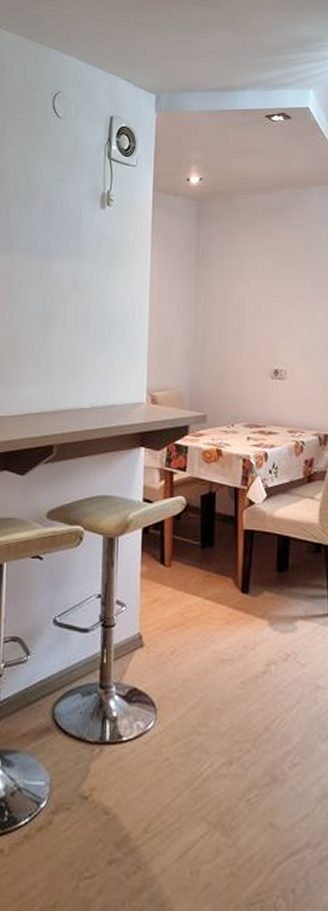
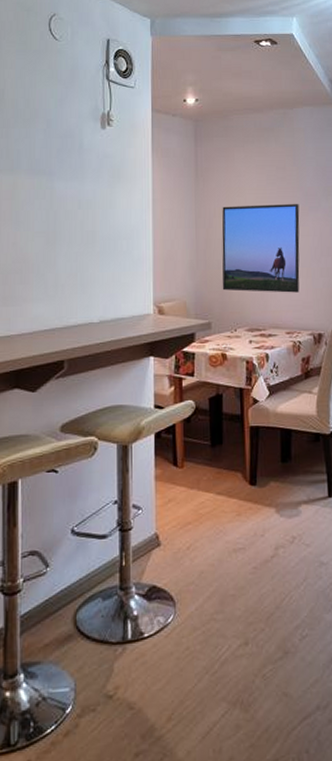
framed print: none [220,291,308,388] -> present [222,204,300,293]

